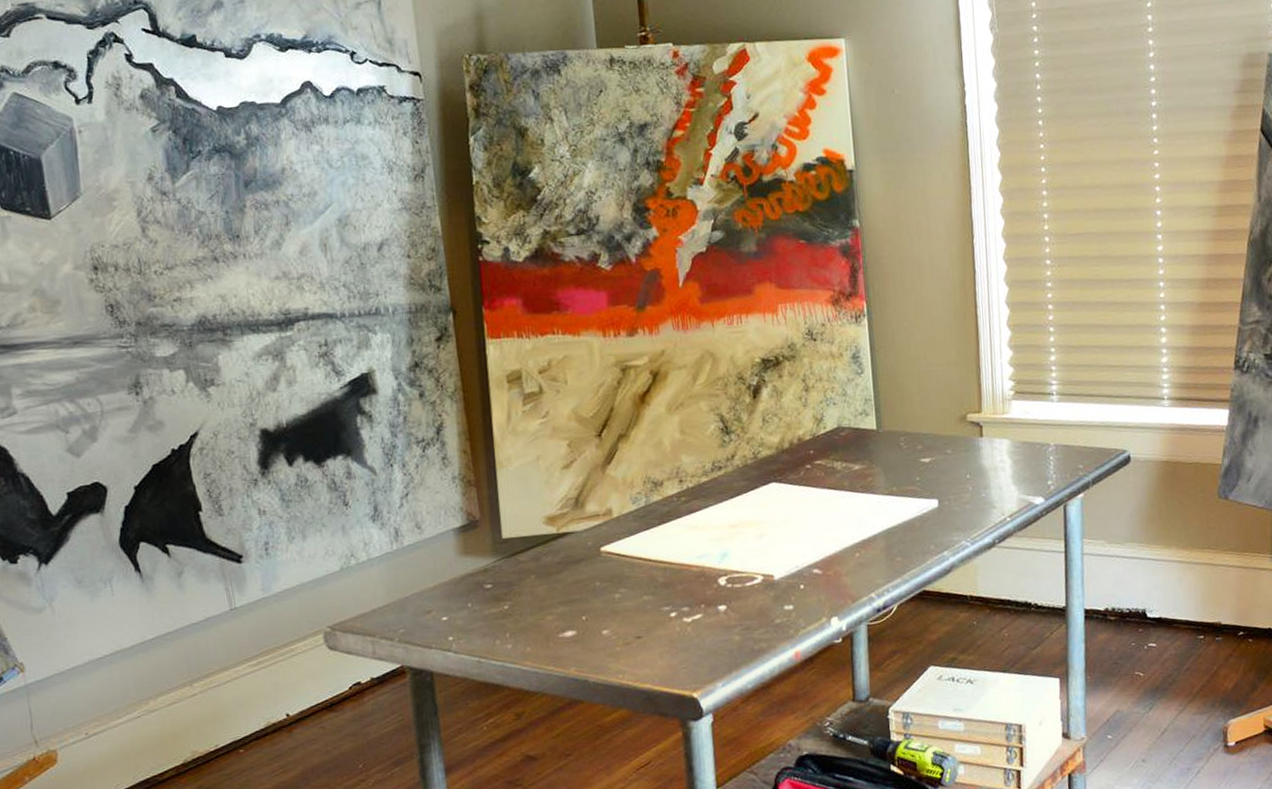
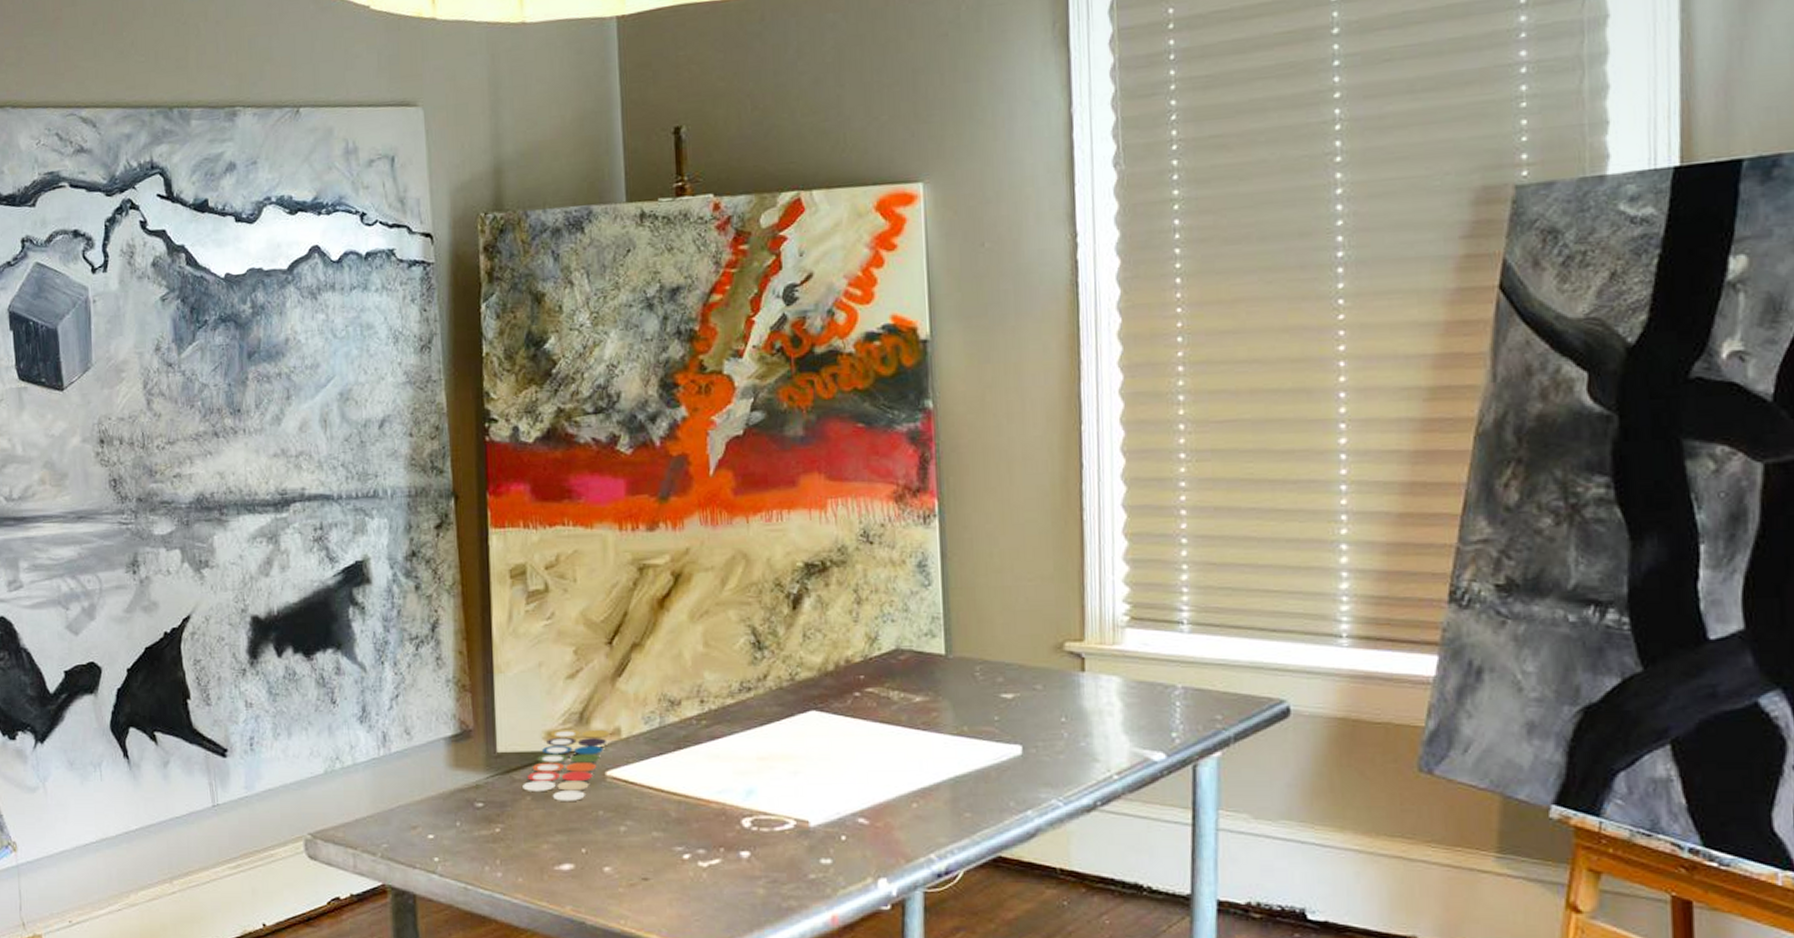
paint palette: none [527,511,603,577] -> present [523,729,610,801]

